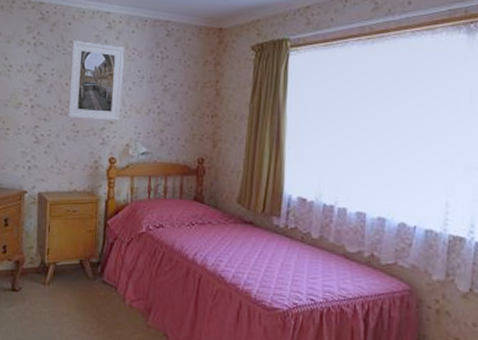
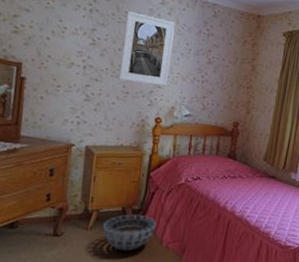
basket: none [61,268,118,310] -> present [103,214,157,251]

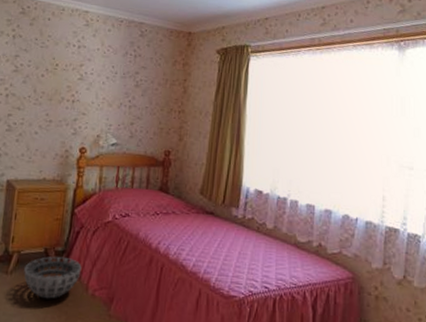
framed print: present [119,11,175,86] -> none [42,35,100,112]

